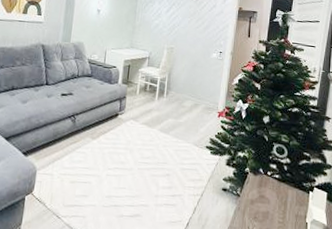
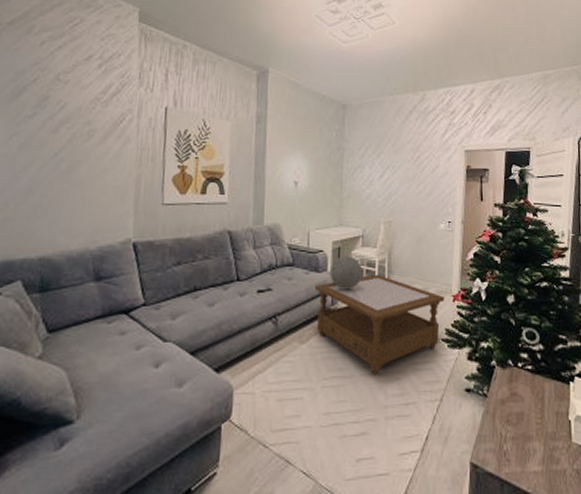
coffee table: none [106,90,212,169] -> present [315,275,445,374]
decorative sphere: none [120,72,147,100] -> present [330,255,363,290]

